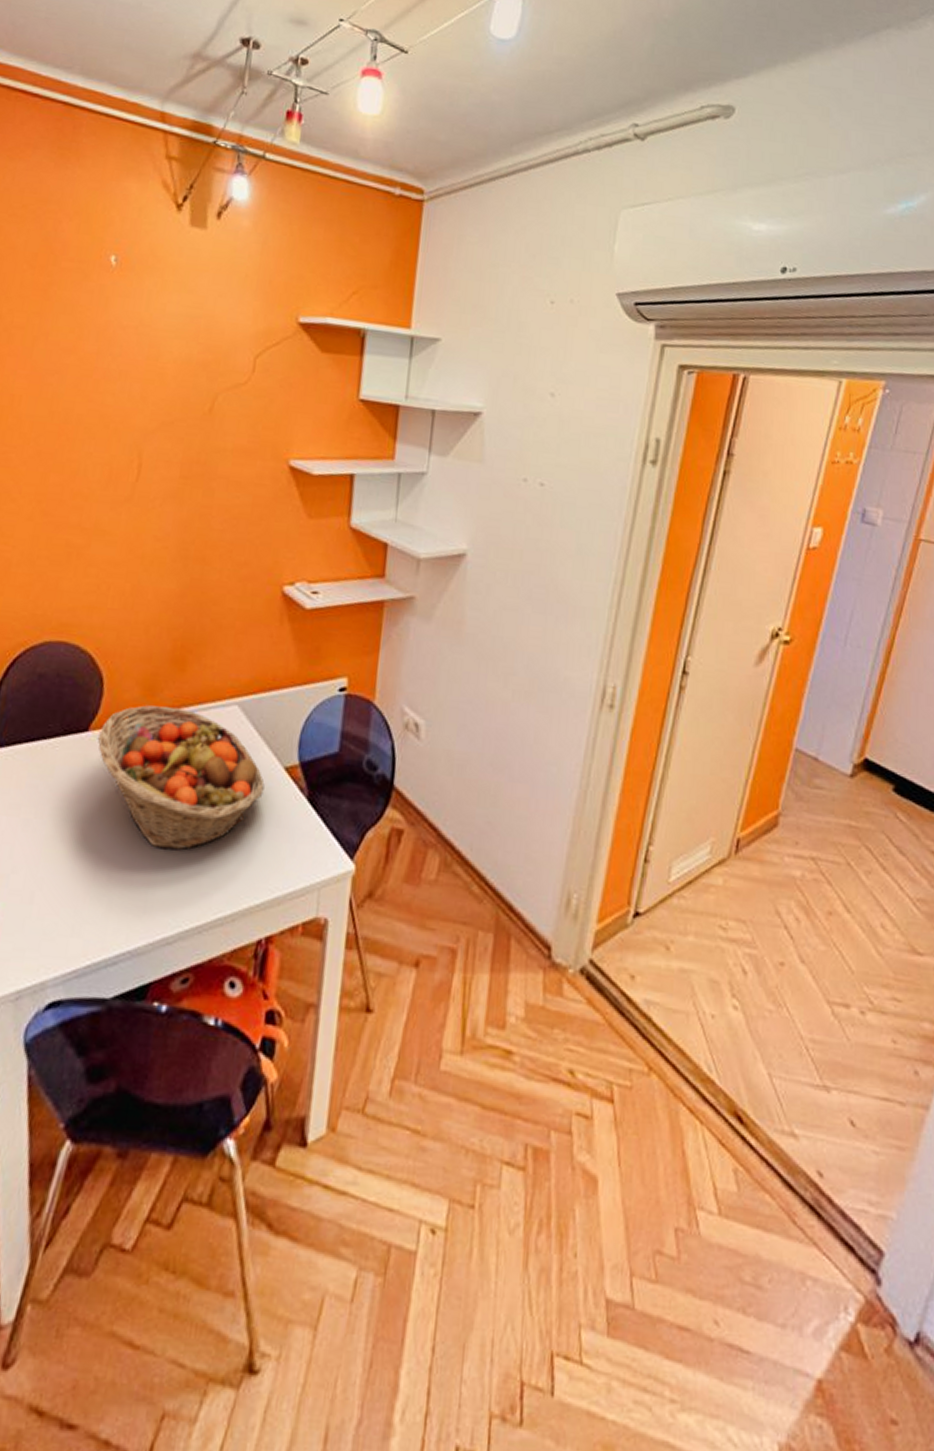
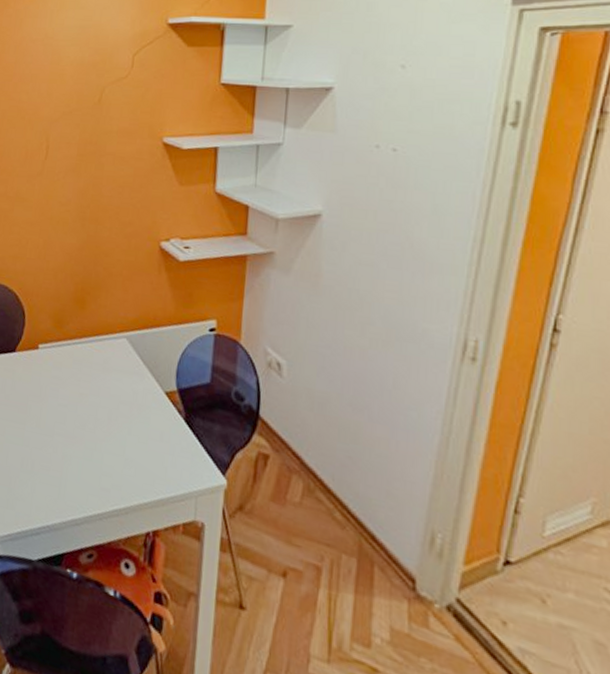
fruit basket: present [97,705,265,850] -> none [21,334,149,452]

